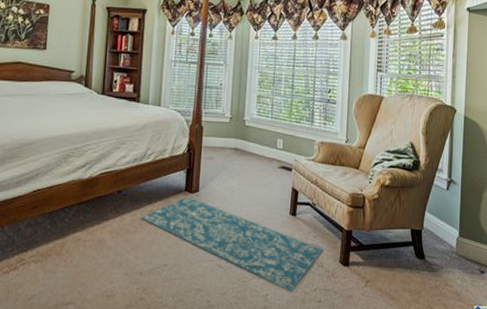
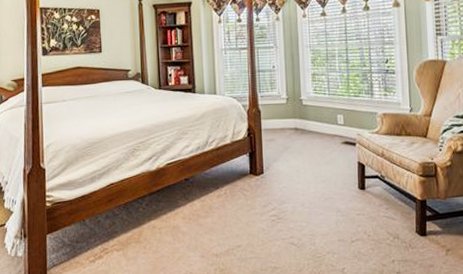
rug: present [140,196,323,292] -> none [210,179,397,265]

